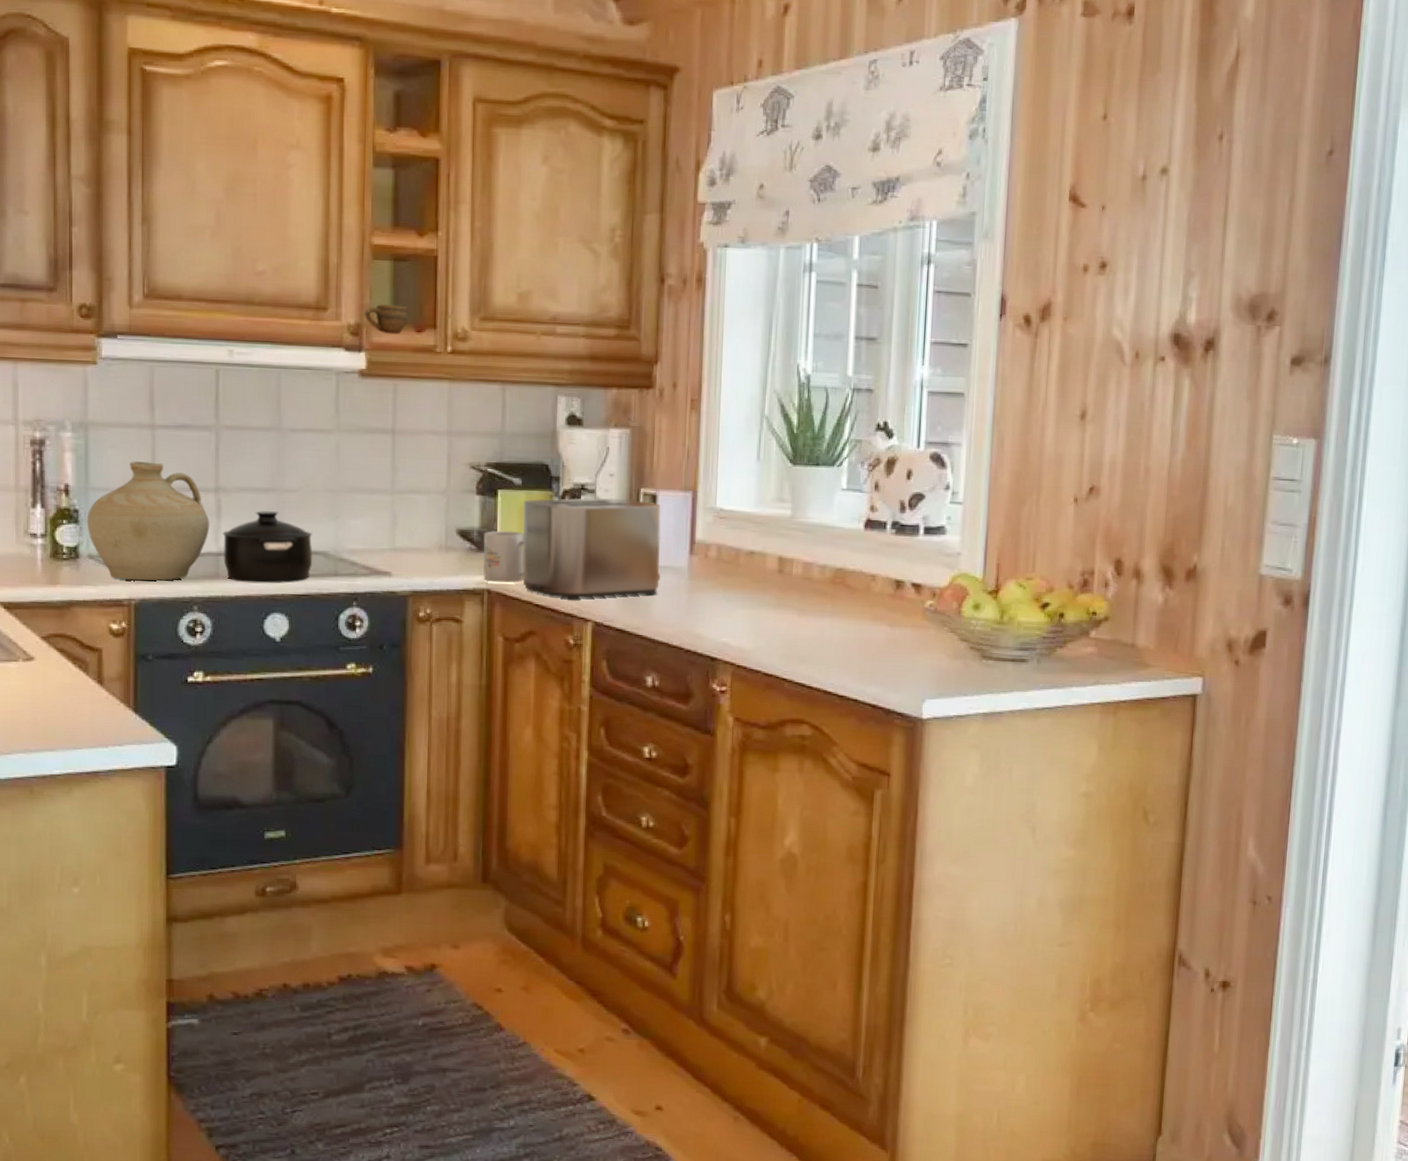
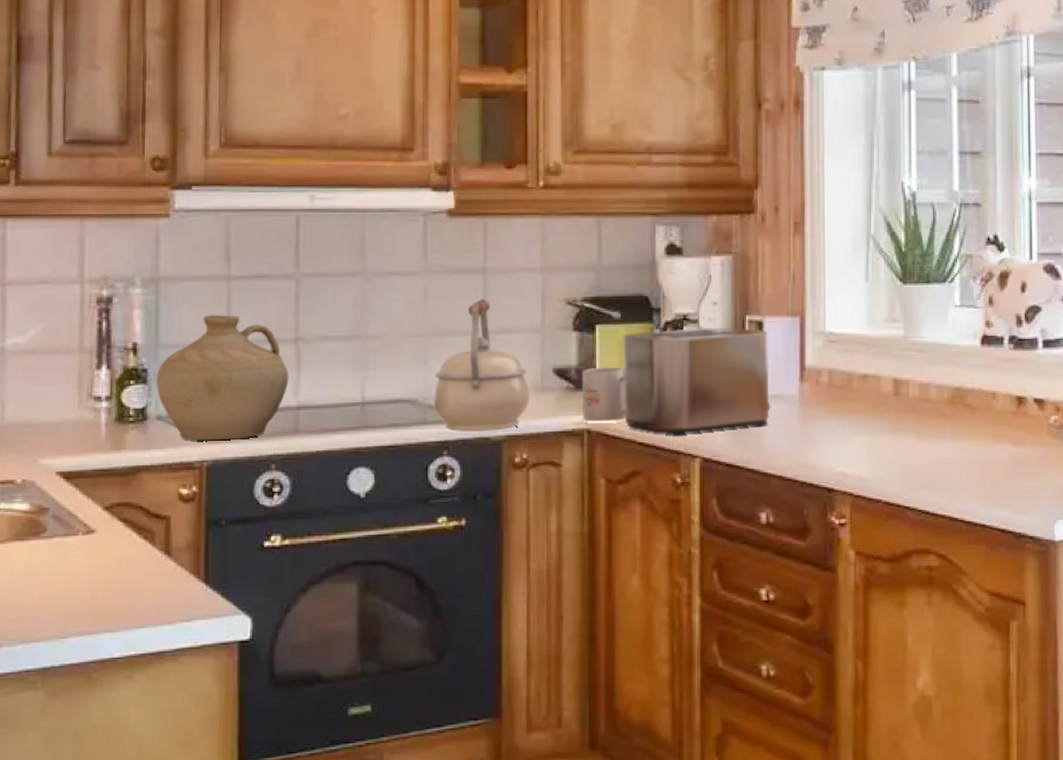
saucepan: present [222,510,313,584] -> none [302,358,400,437]
kettle: none [344,459,435,586] -> present [433,299,530,433]
cup: present [364,303,408,335] -> none [451,141,497,172]

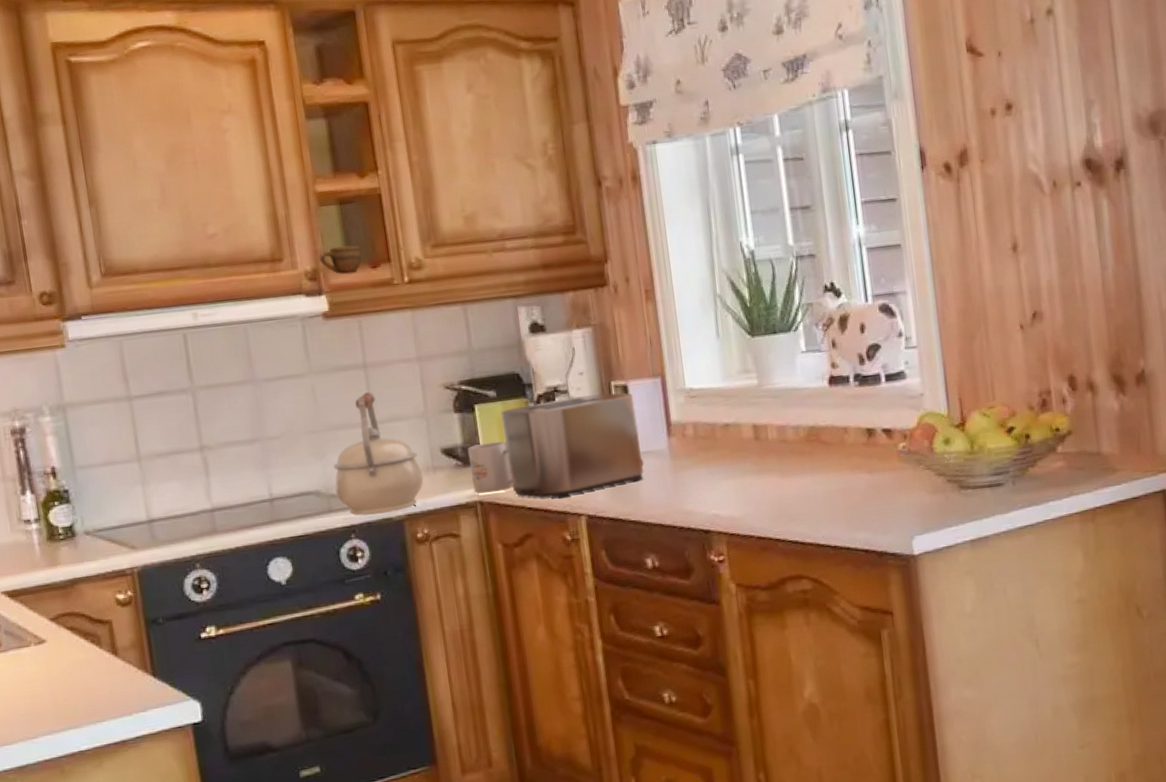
ceramic jug: present [156,315,289,441] -> none [77,432,201,551]
cup: none [451,141,497,172] -> present [318,245,362,275]

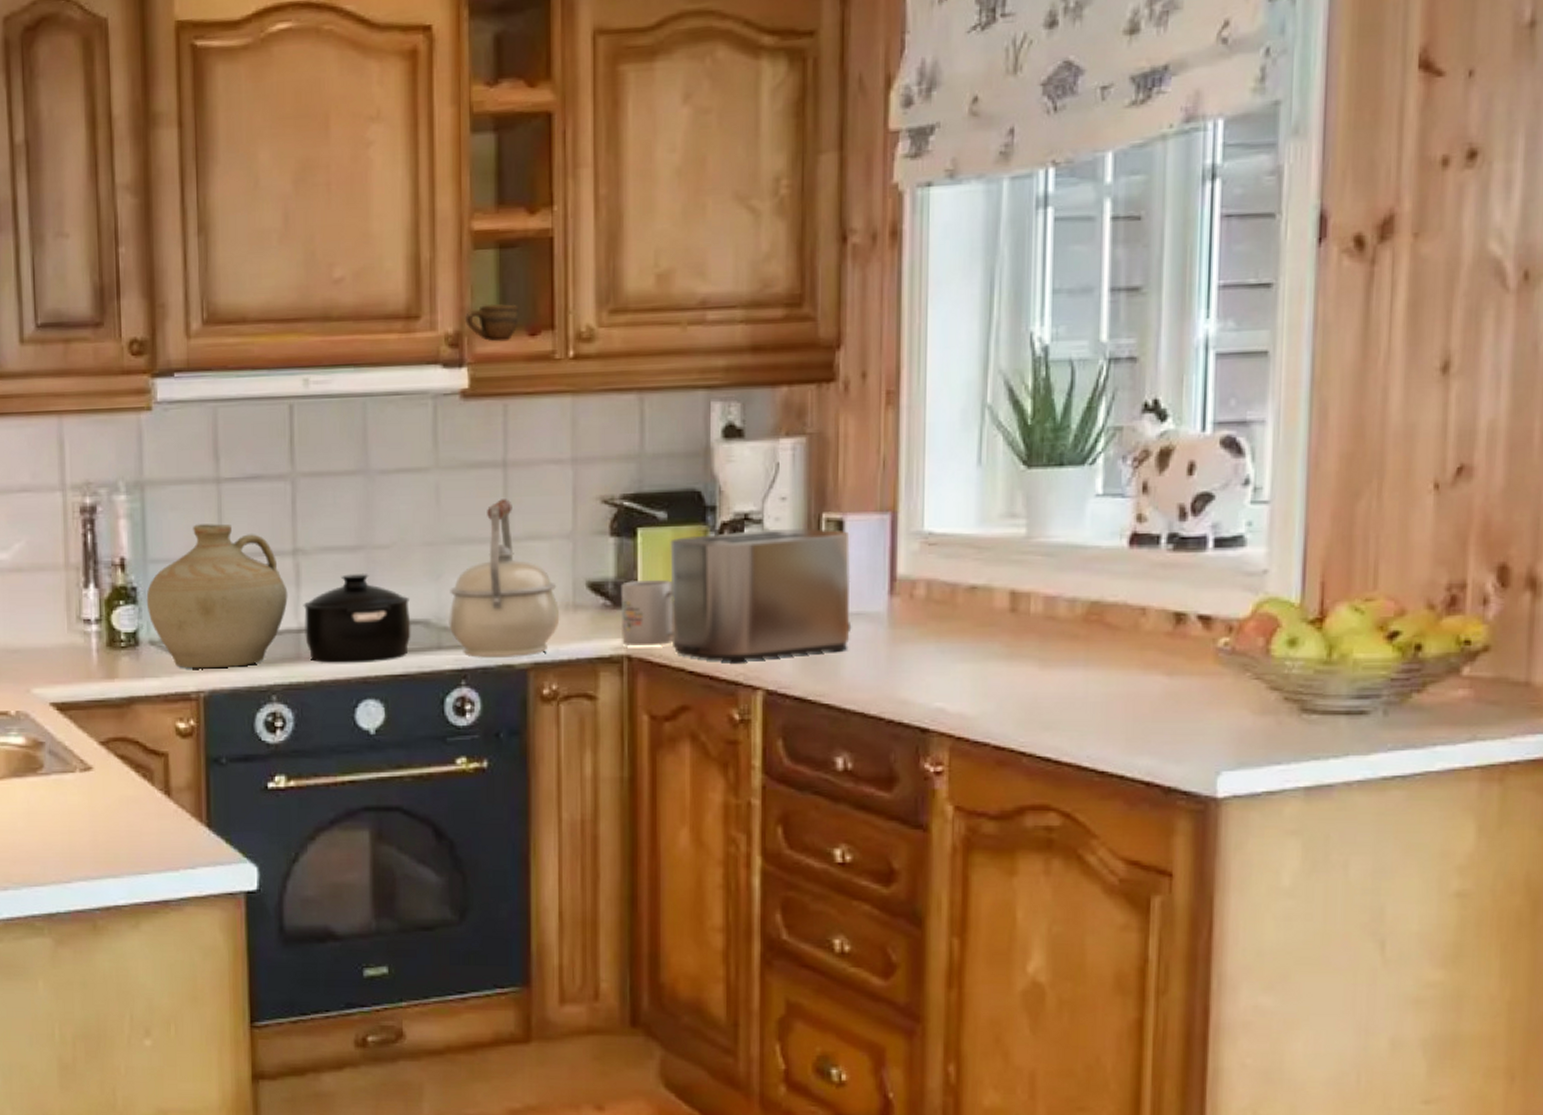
ceramic jug: none [77,432,201,551] -> present [146,524,288,669]
saucepan: none [213,459,306,535] -> present [303,573,411,664]

